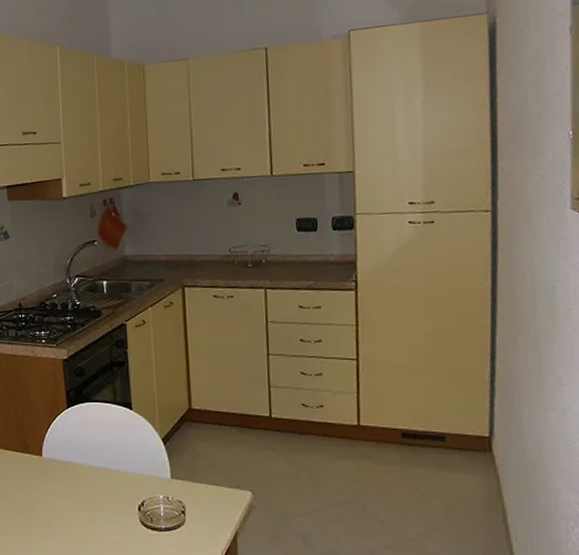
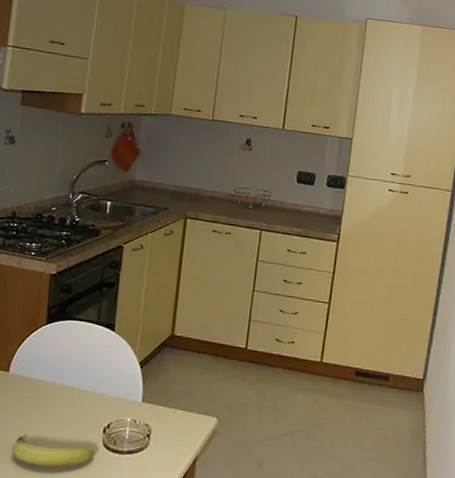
fruit: none [57,516,133,545] -> present [11,436,94,467]

